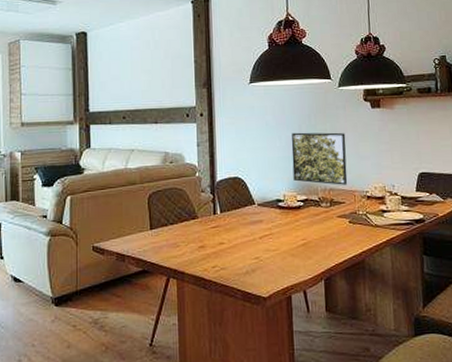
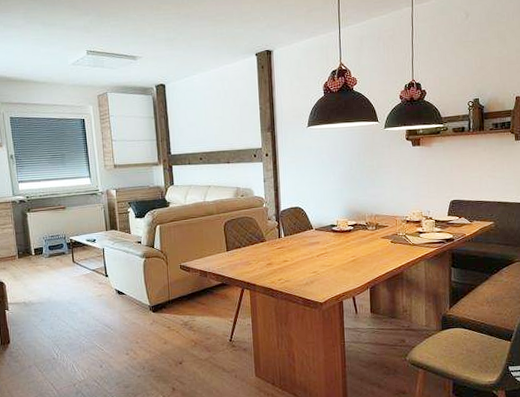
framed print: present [291,132,348,185] -> none [343,167,391,212]

